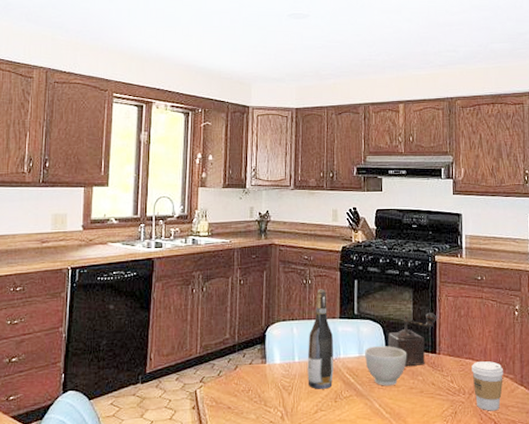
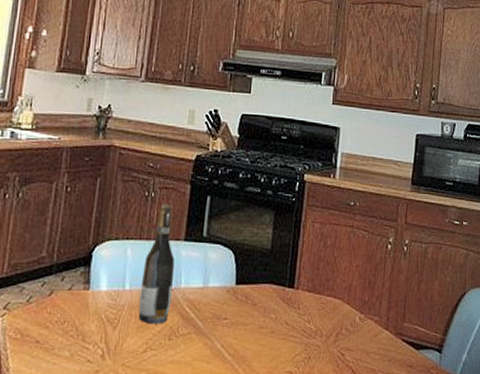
bowl: present [365,346,407,386] -> none [210,276,260,324]
pepper mill: present [388,312,437,366] -> none [239,239,300,301]
coffee cup: present [472,361,504,411] -> none [332,300,369,358]

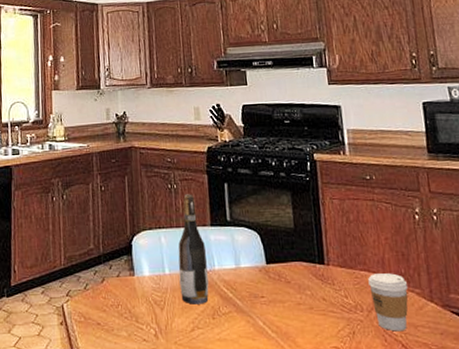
coffee cup: none [332,300,369,358] -> present [368,273,409,332]

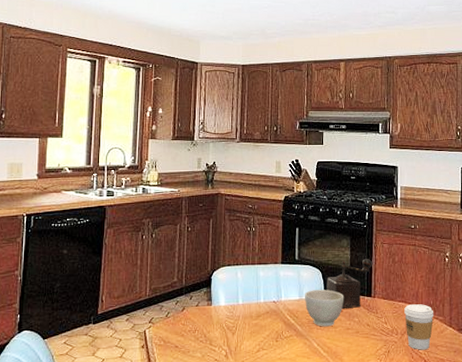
wine bottle: present [178,194,209,305] -> none [250,236,276,330]
bowl: none [242,256,291,302] -> present [305,289,344,327]
pepper mill: none [266,217,323,279] -> present [327,258,373,308]

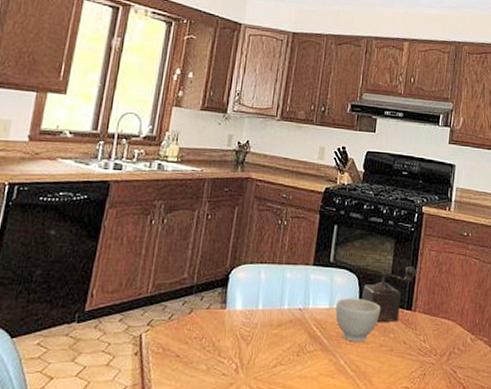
coffee cup: present [404,304,434,350] -> none [446,322,479,375]

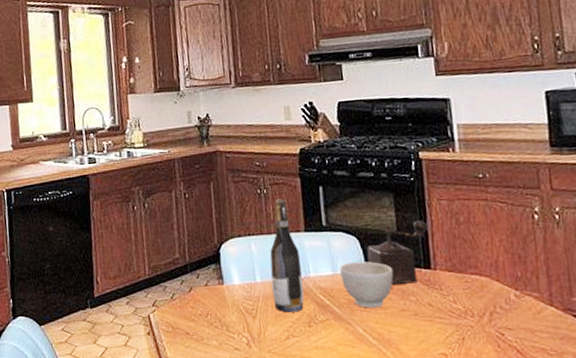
wine bottle: none [269,232,304,341] -> present [269,199,304,313]

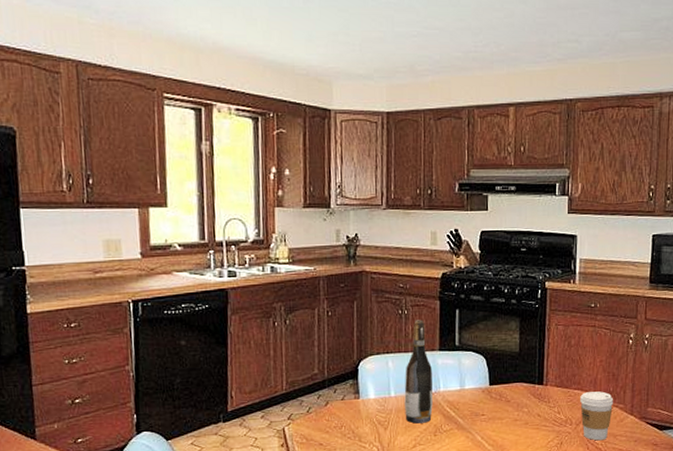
bowl: present [339,261,394,308] -> none [467,378,512,419]
pepper mill: present [366,219,429,284] -> none [492,342,546,398]
coffee cup: none [479,276,525,337] -> present [580,391,614,441]

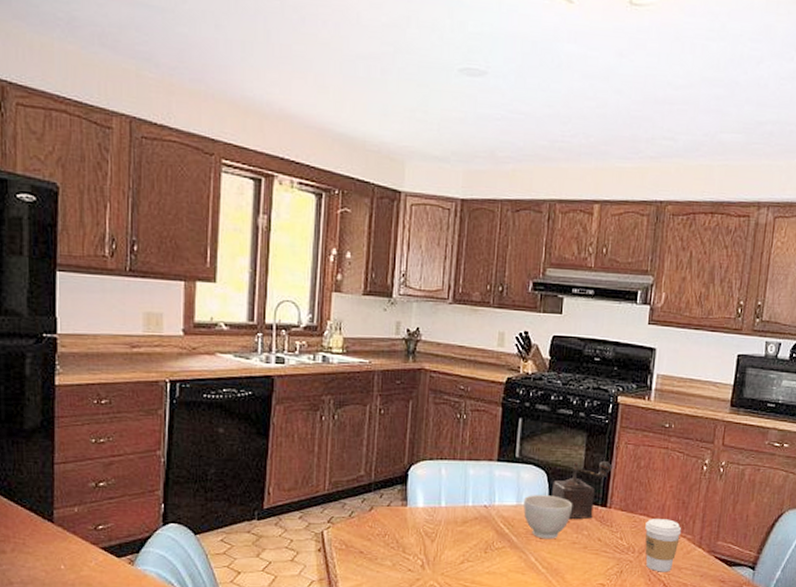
wine bottle: present [404,319,433,424] -> none [454,426,489,538]
bowl: none [467,378,512,419] -> present [523,495,573,539]
pepper mill: none [492,342,546,398] -> present [552,460,613,519]

